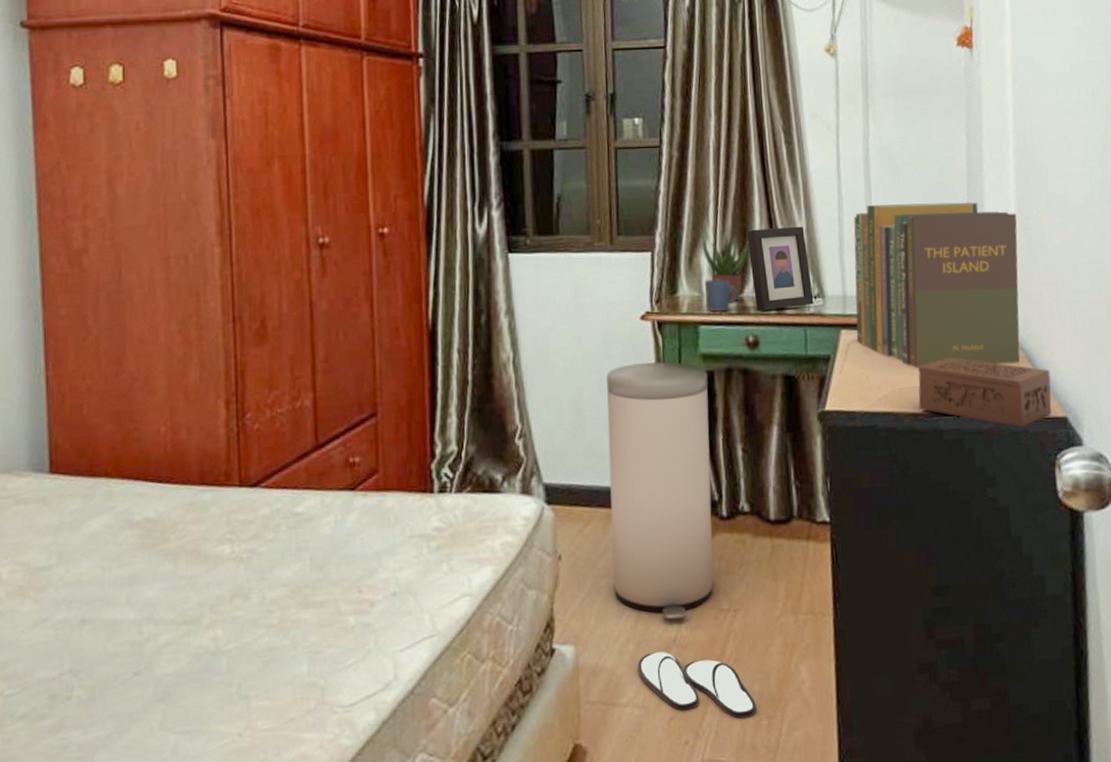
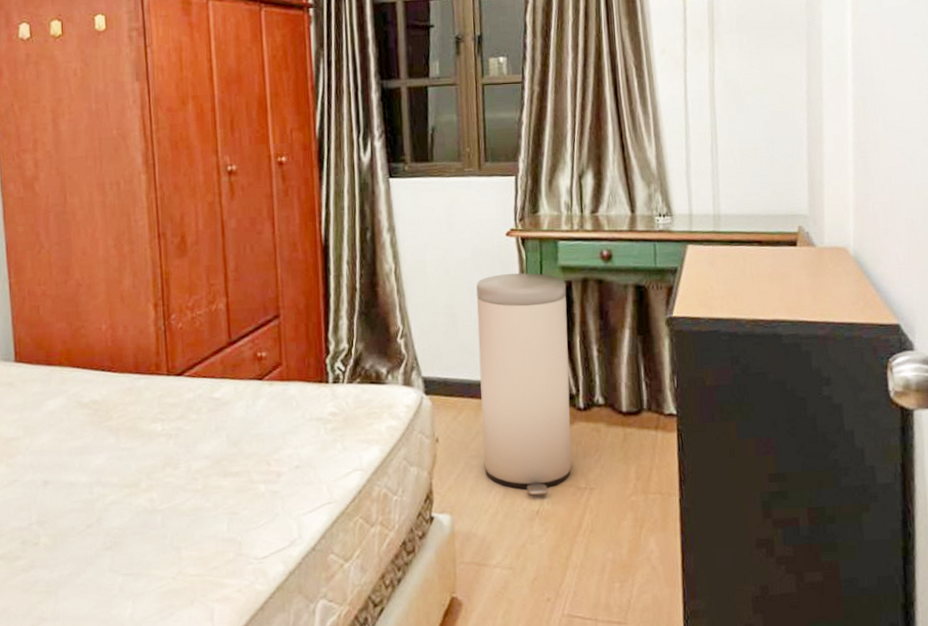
slippers: present [637,651,757,719] -> none [505,522,610,581]
potted plant: present [701,223,753,300] -> none [560,150,606,219]
mug: present [705,279,737,312] -> none [564,200,593,229]
picture frame: present [747,226,814,311] -> none [601,152,663,228]
books: present [854,202,1020,368] -> none [700,128,856,279]
decorative box: present [918,357,1052,428] -> none [759,270,885,334]

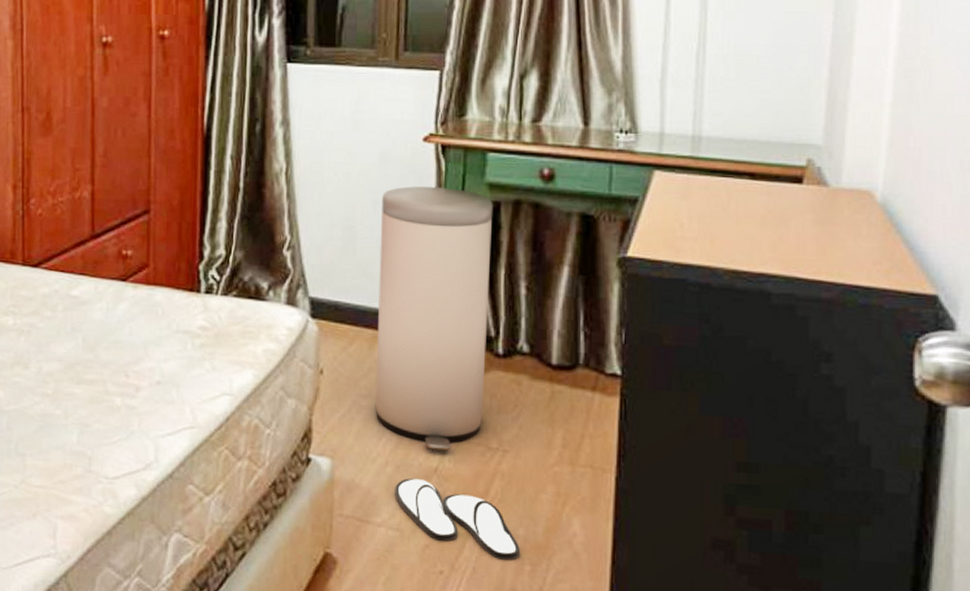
slippers: none [505,522,610,581] -> present [394,478,520,560]

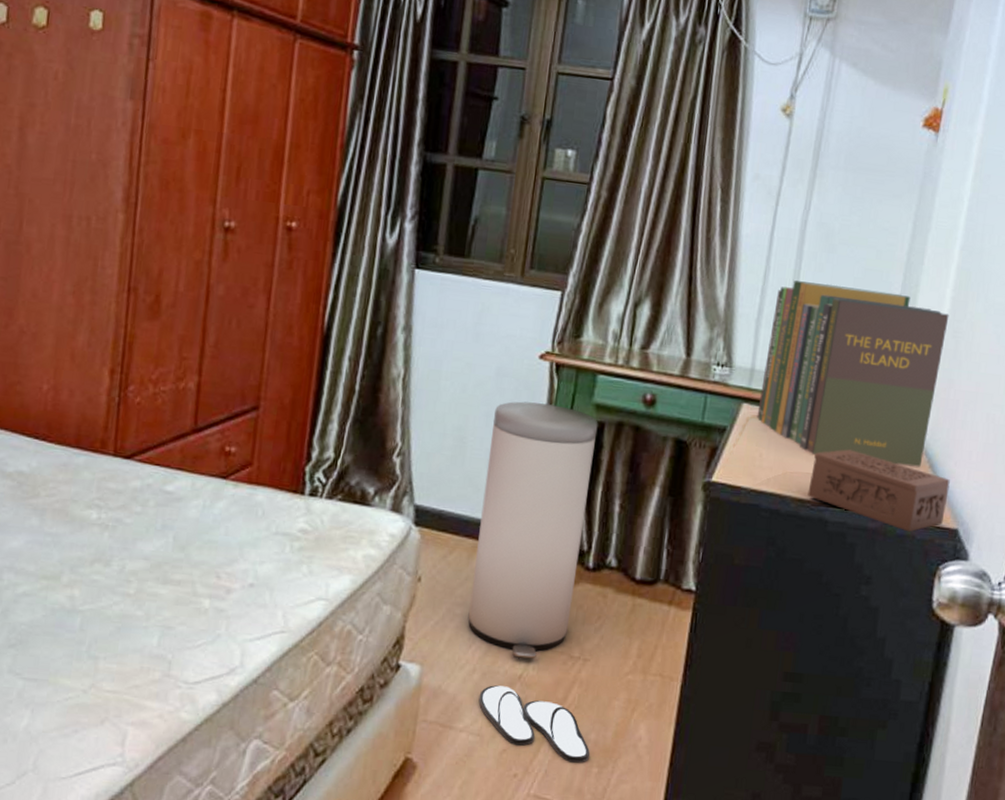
books: none [672,33,897,227] -> present [757,280,949,467]
decorative box: none [743,212,921,301] -> present [807,449,950,532]

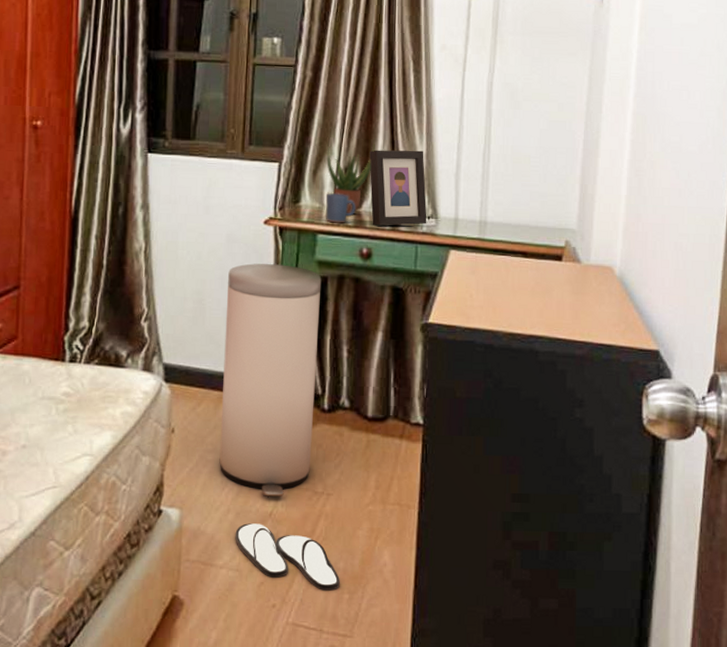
mug: none [609,330,643,365] -> present [326,193,356,223]
potted plant: none [615,279,671,355] -> present [326,144,375,213]
picture frame: none [659,285,724,373] -> present [369,150,427,226]
books: present [757,280,949,467] -> none [464,136,630,296]
decorative box: present [807,449,950,532] -> none [517,285,647,356]

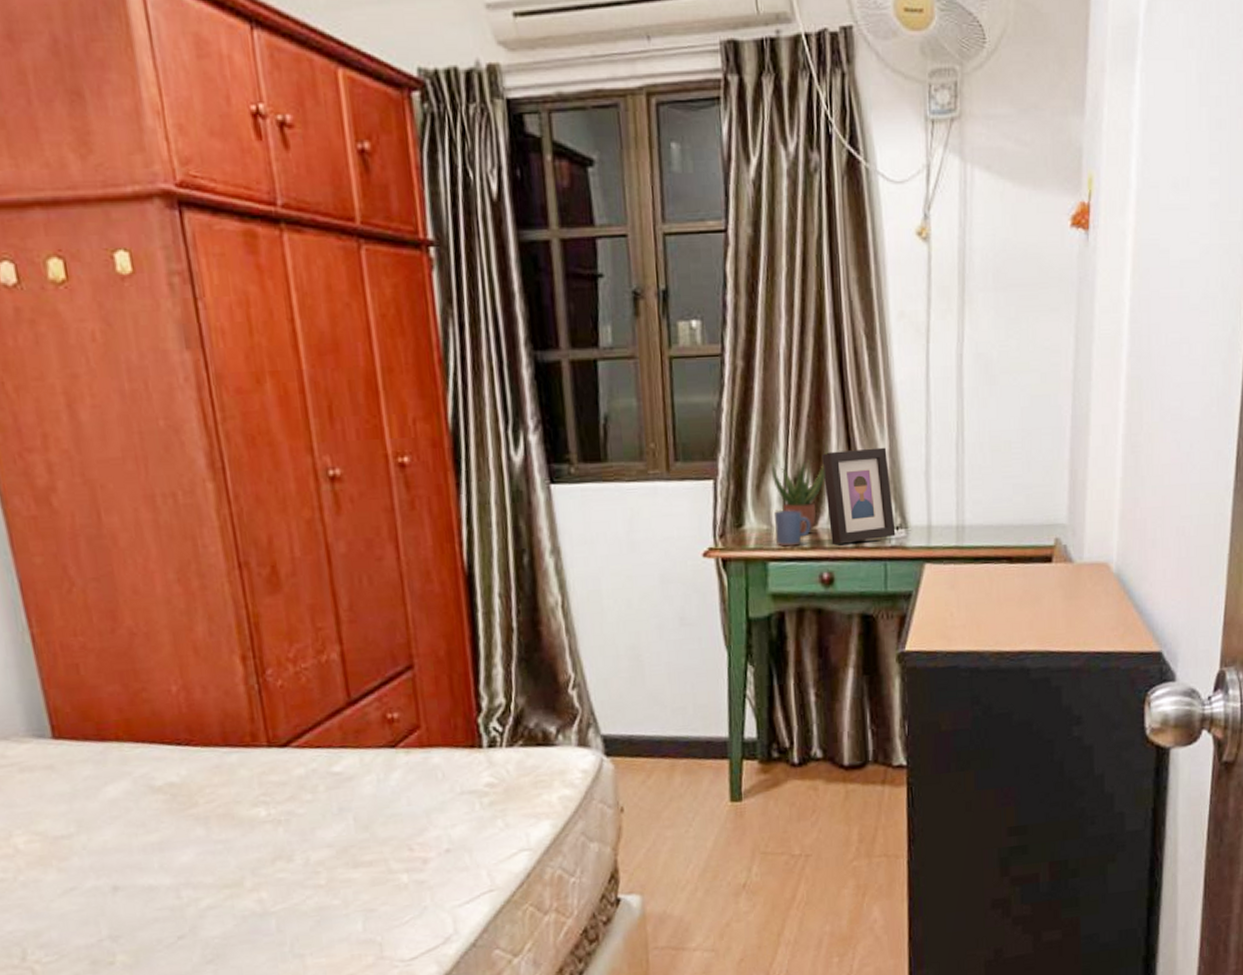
pedal bin: present [219,263,322,497] -> none [666,603,785,868]
slippers: present [235,523,340,591] -> none [706,897,828,957]

